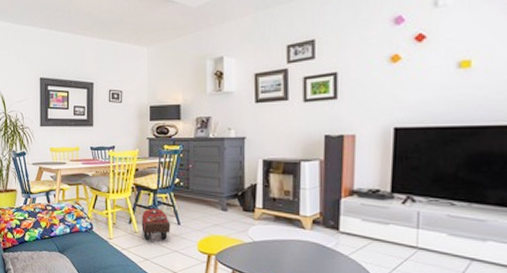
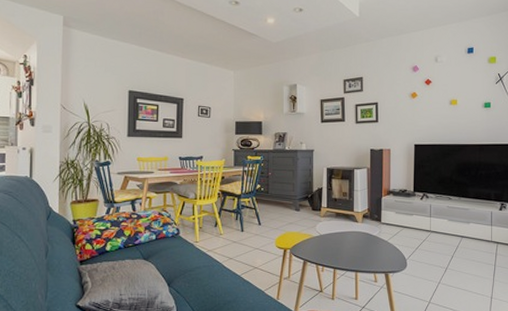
backpack: present [141,208,171,240] -> none [226,212,253,240]

